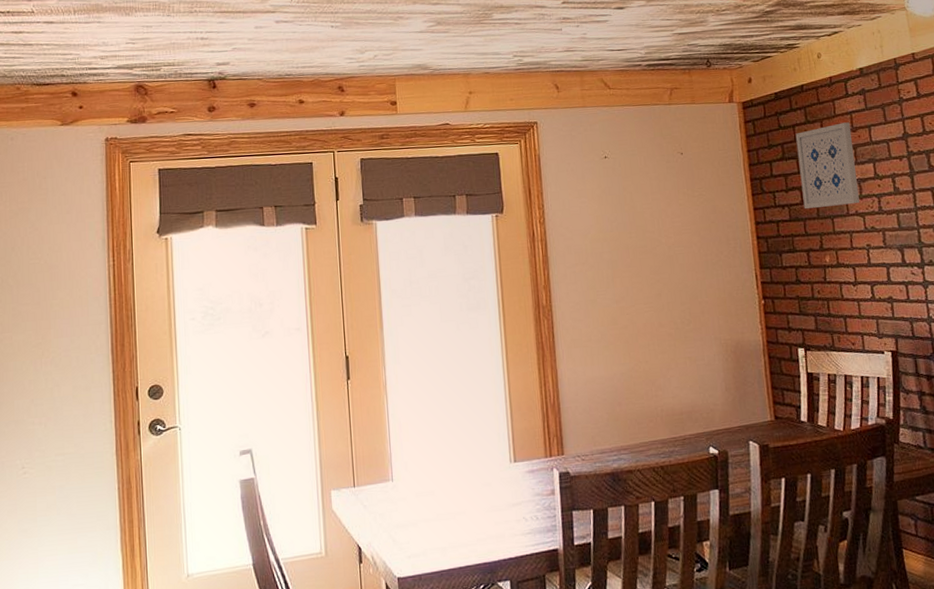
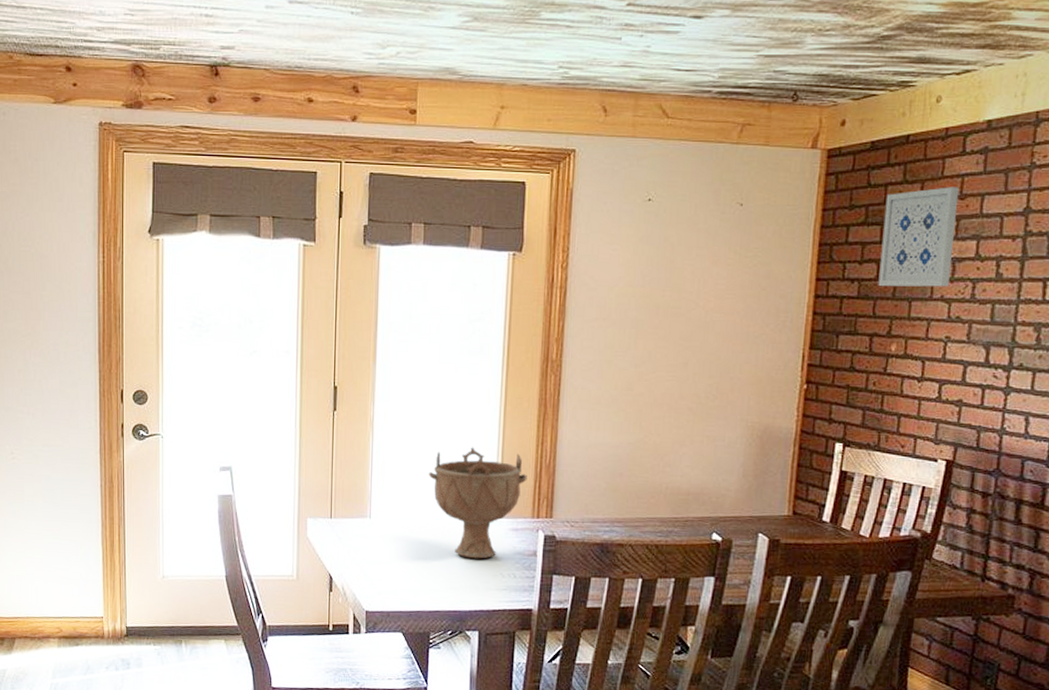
decorative bowl: none [443,397,536,507] -> present [428,447,527,559]

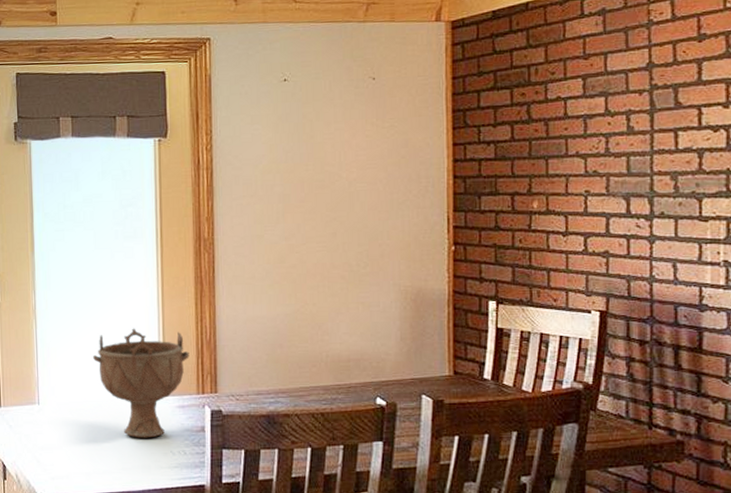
wall art: present [878,187,960,287] -> none [512,48,583,147]

